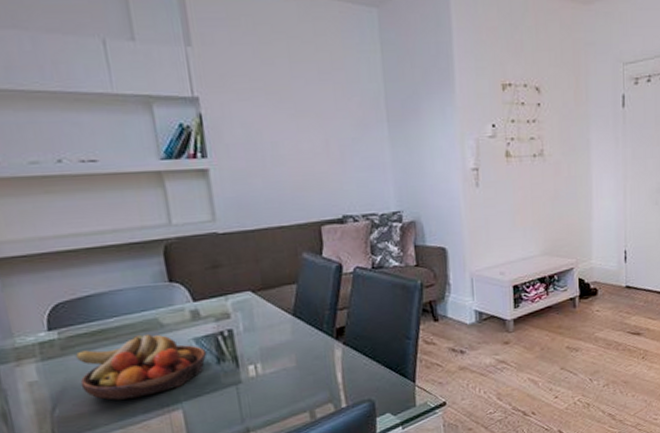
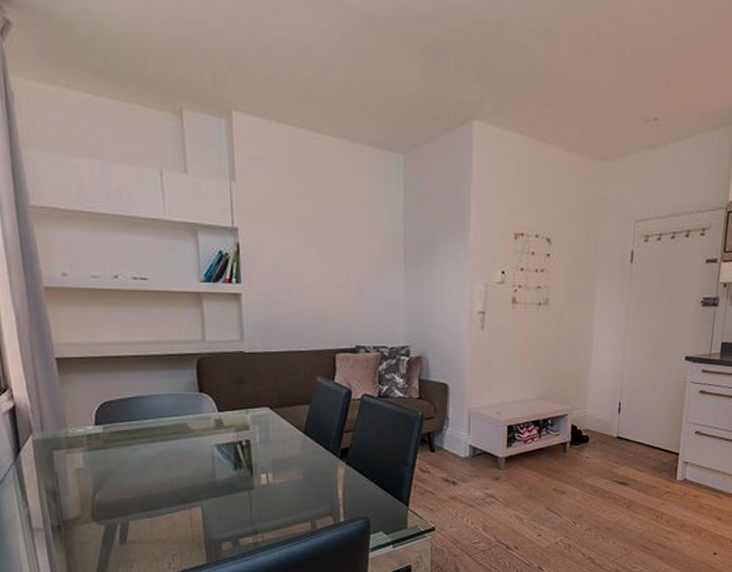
fruit bowl: present [75,334,207,401] -> none [115,436,227,492]

